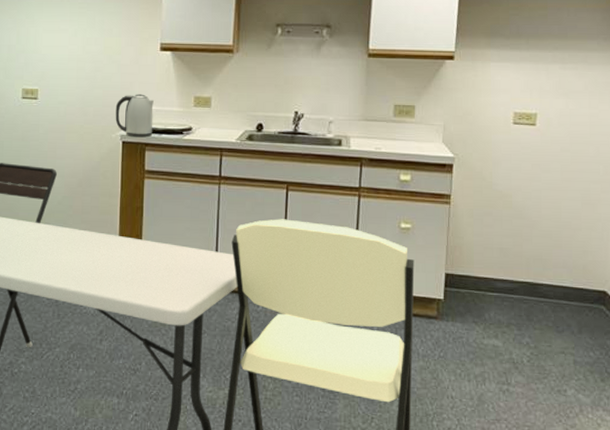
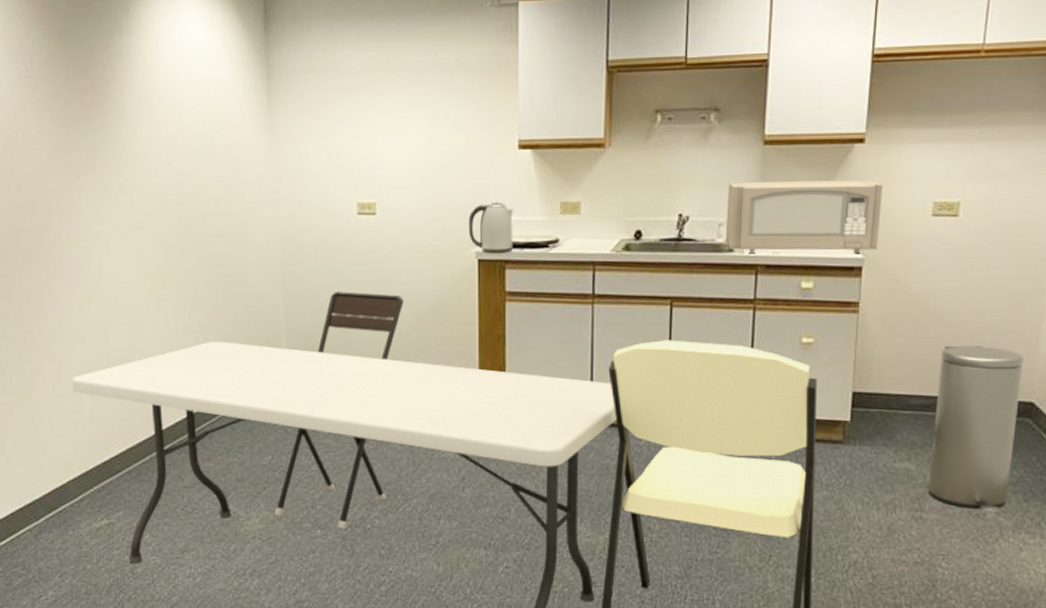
microwave: none [335,87,471,153] -> present [725,180,884,254]
pedal bin: none [513,238,596,388] -> present [928,346,1023,511]

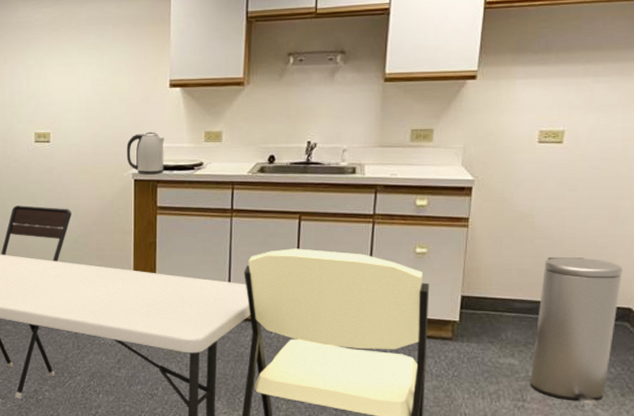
microwave: present [725,180,884,254] -> none [348,111,493,176]

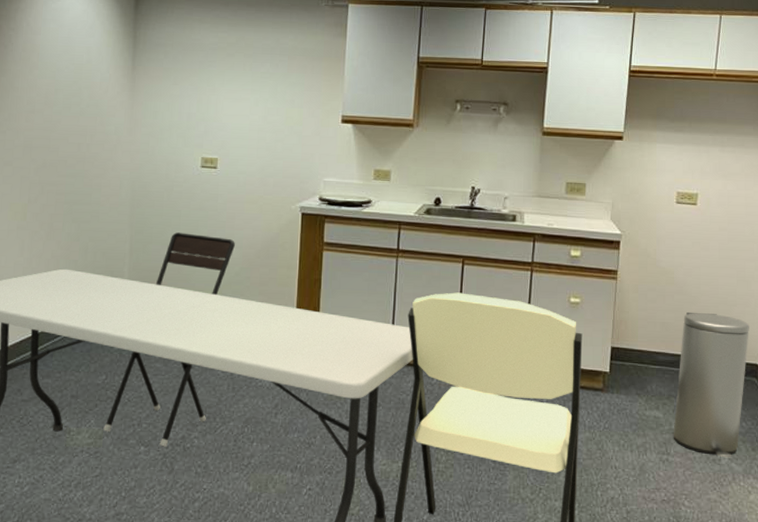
kettle: present [126,132,164,175] -> none [295,166,334,210]

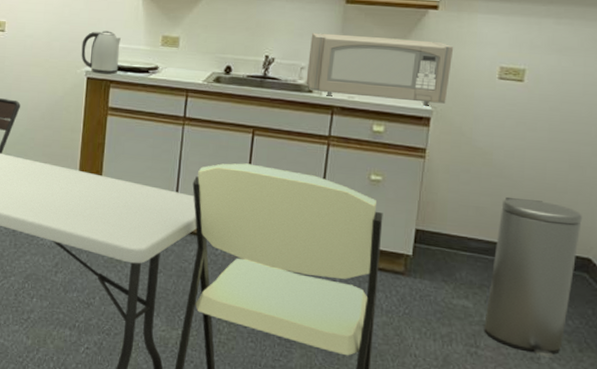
kettle: none [295,166,334,210] -> present [81,31,121,75]
microwave: none [509,163,638,230] -> present [306,32,454,106]

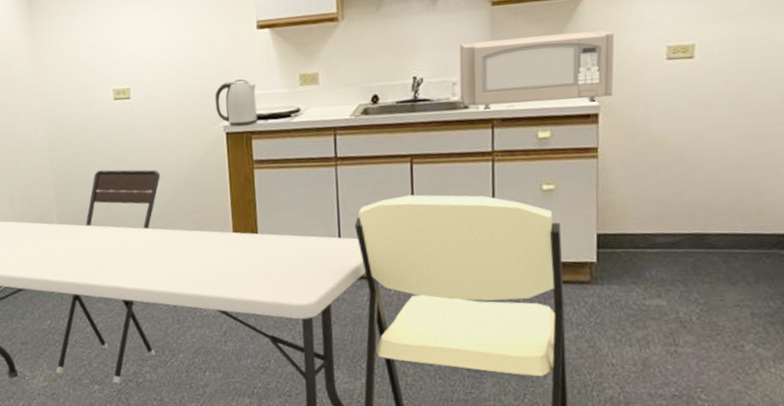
pedal bin: present [484,198,582,357] -> none [681,182,773,343]

